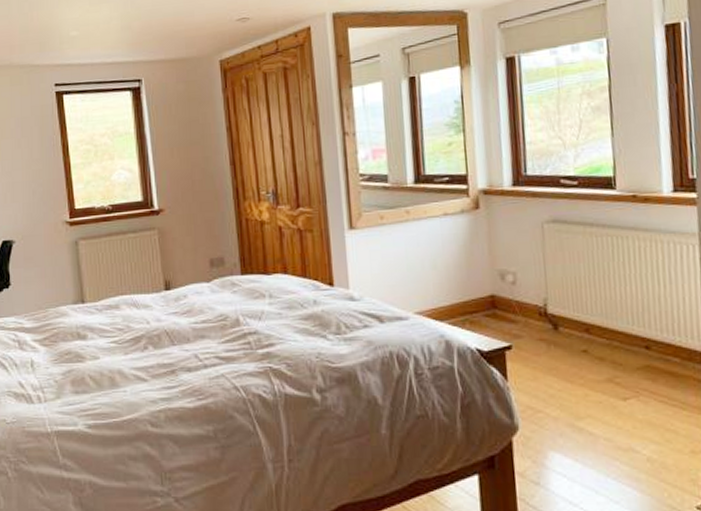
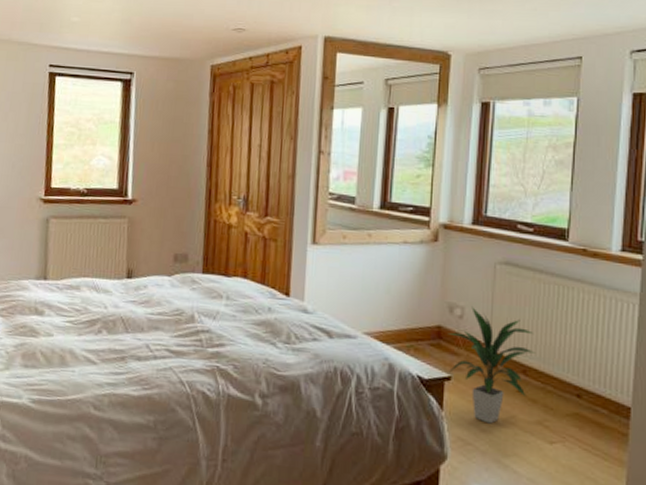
indoor plant: none [504,271,596,388] -> present [449,307,535,424]

